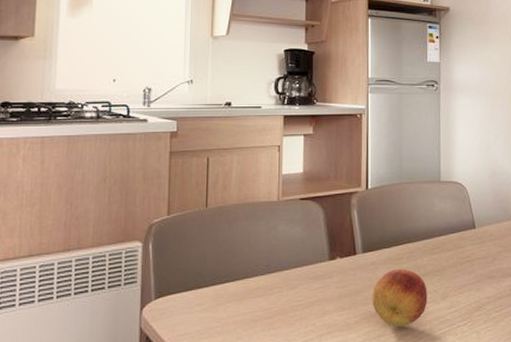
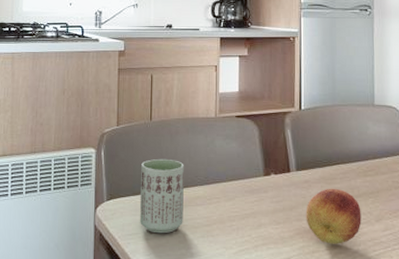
cup: none [193,248,243,331] -> present [140,158,184,234]

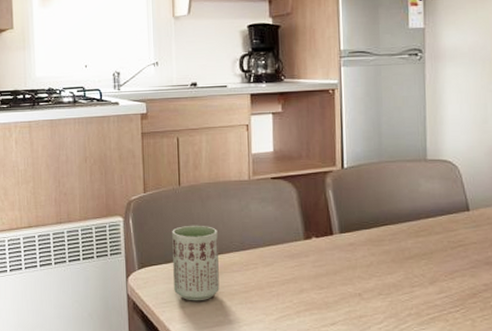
fruit: present [306,188,362,244] -> none [351,250,414,308]

